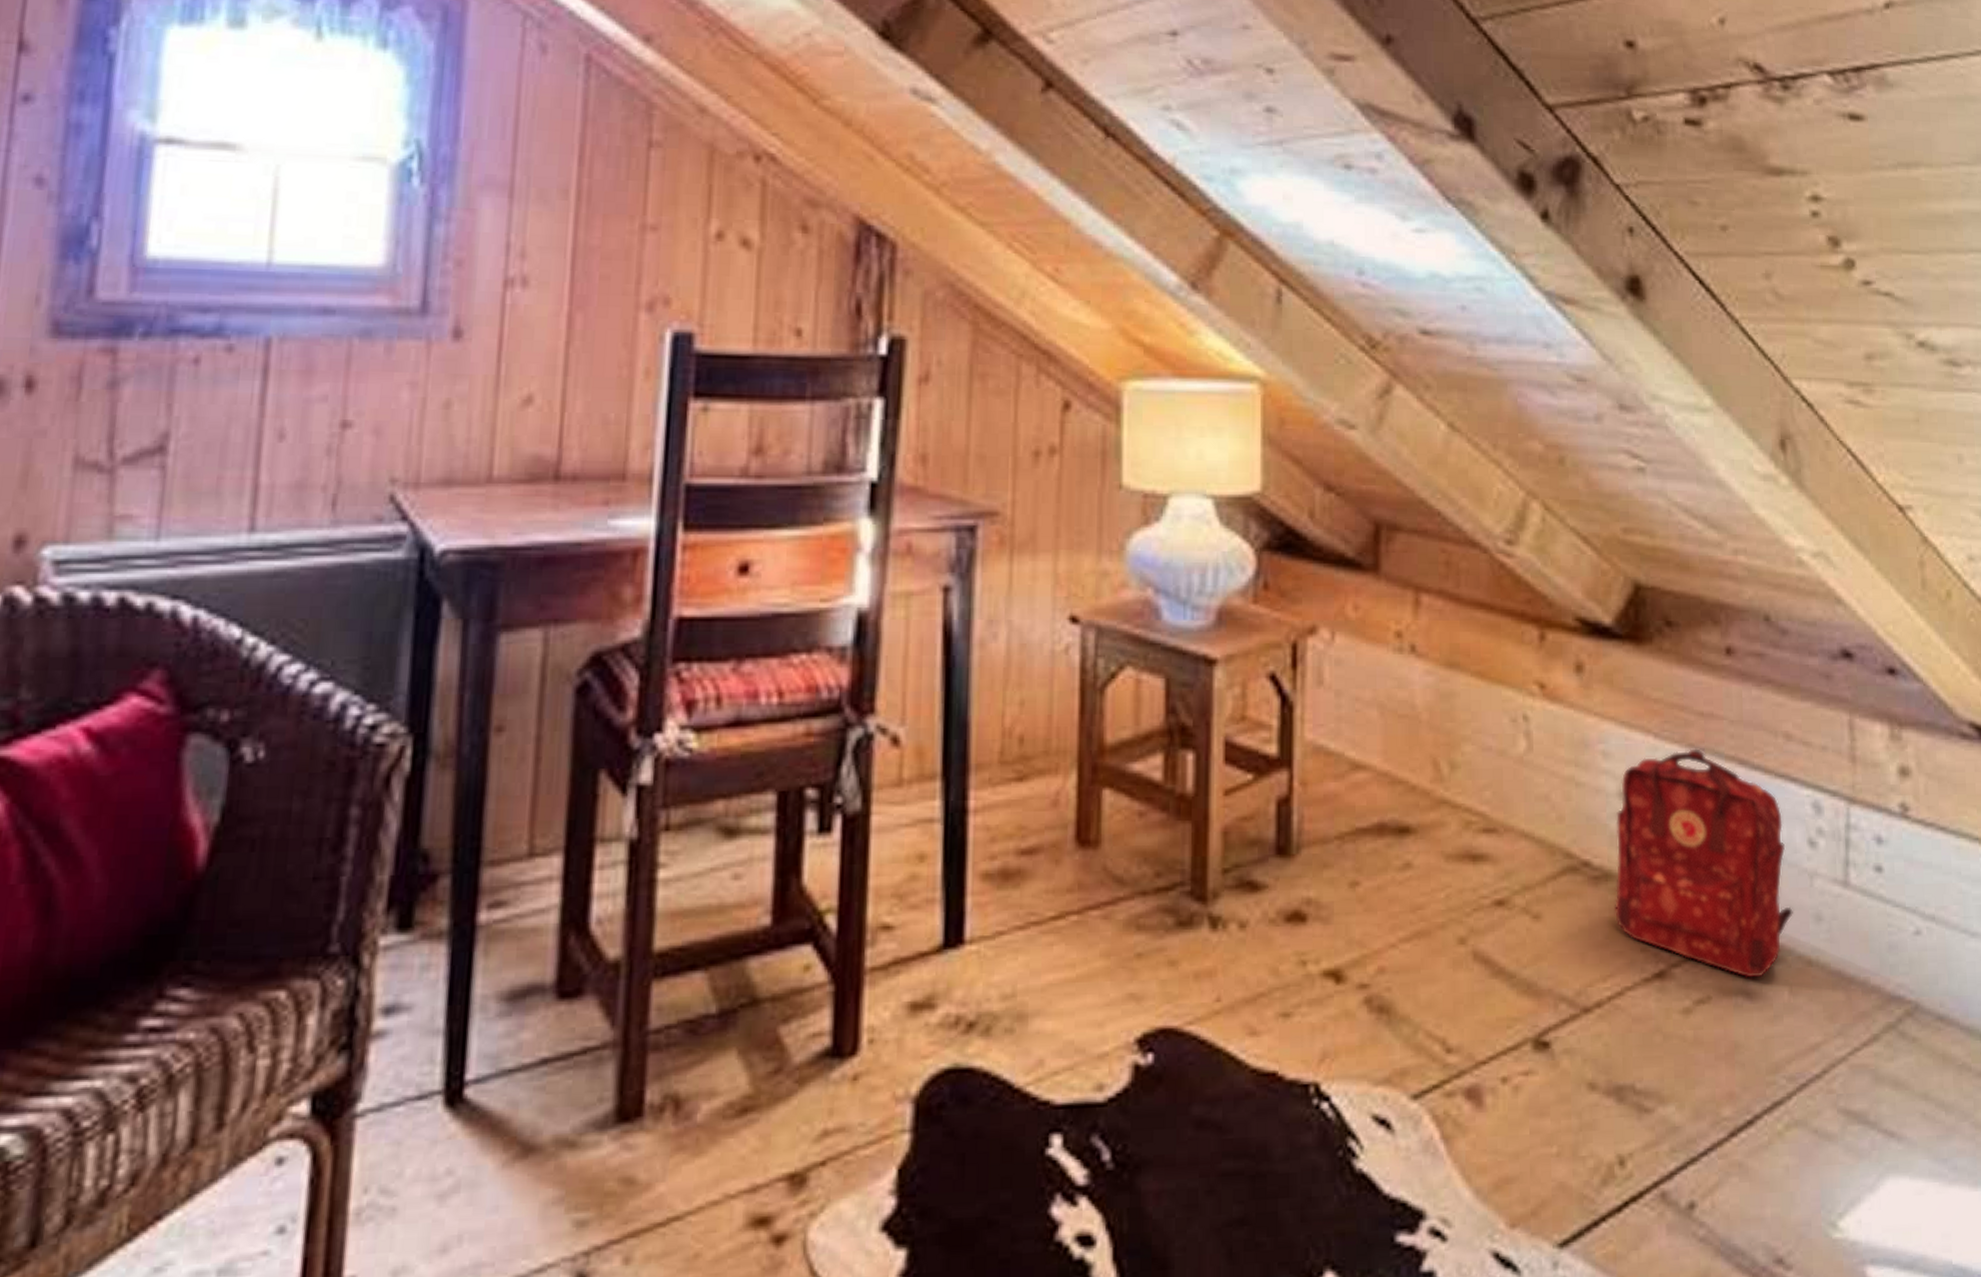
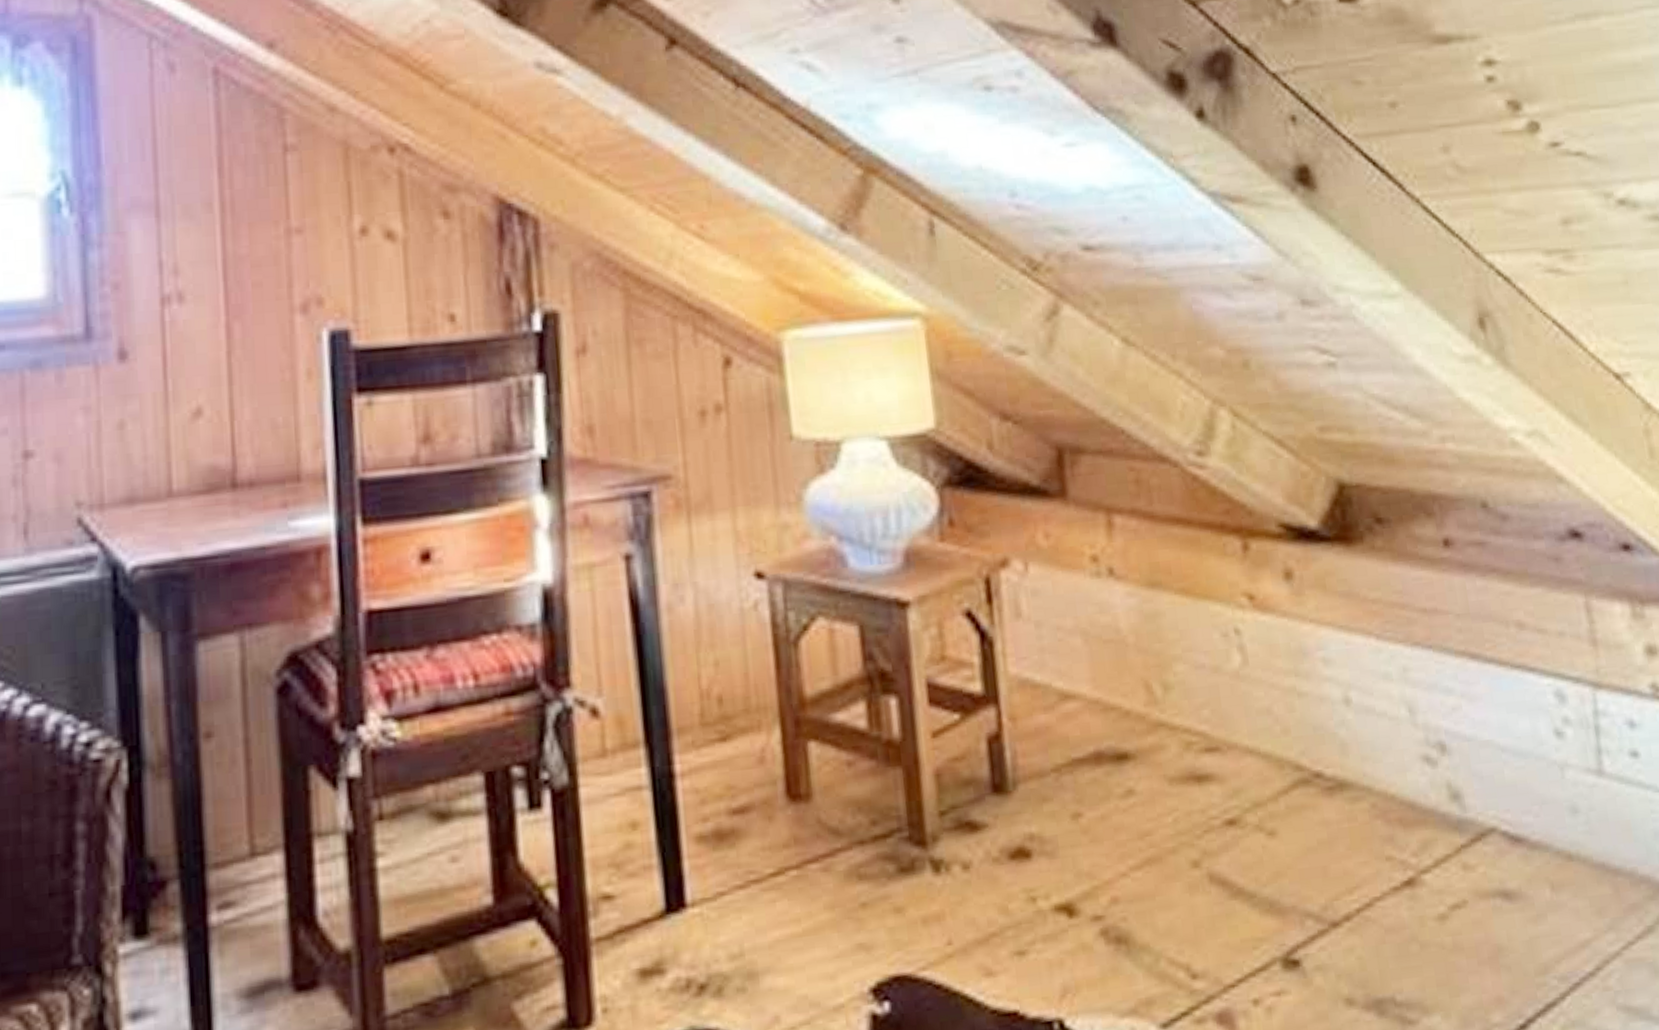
backpack: present [1615,748,1793,978] -> none [1344,646,1546,879]

